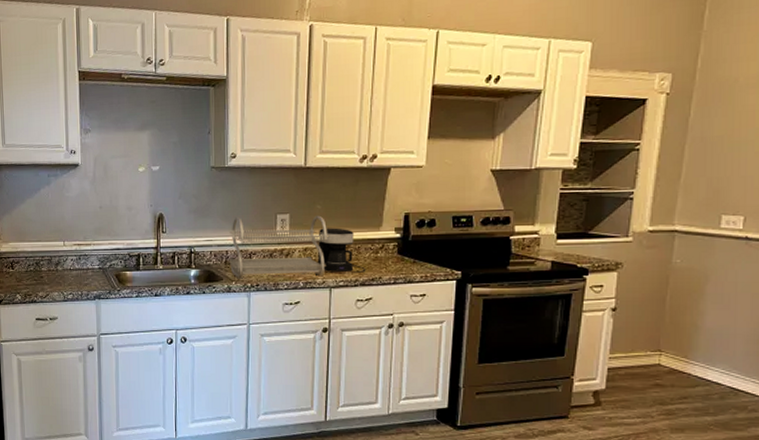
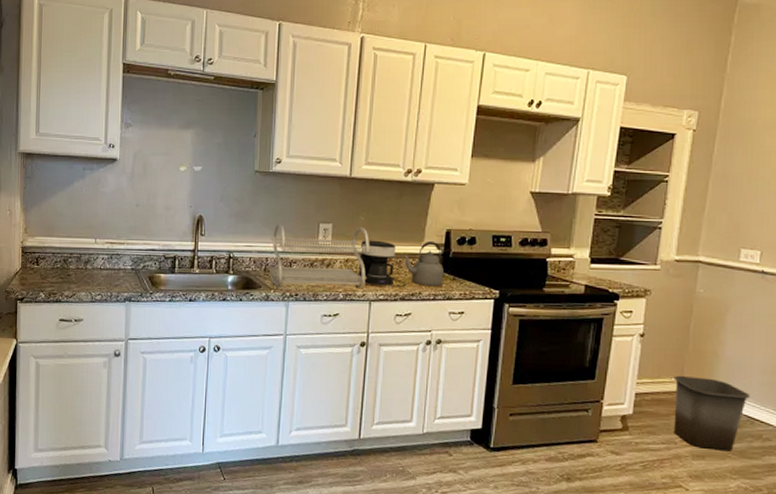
kettle: none [361,225,403,271] -> present [402,240,444,287]
waste bin: none [649,348,734,424] -> present [673,375,751,452]

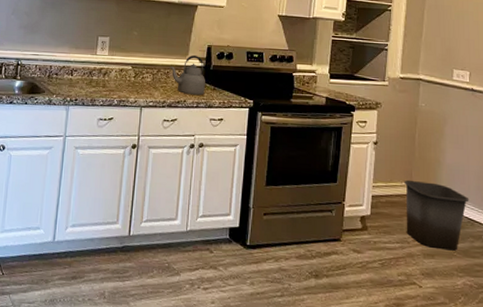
dish rack: present [268,223,370,289] -> none [52,35,142,96]
coffee maker: present [359,240,407,288] -> none [132,52,173,96]

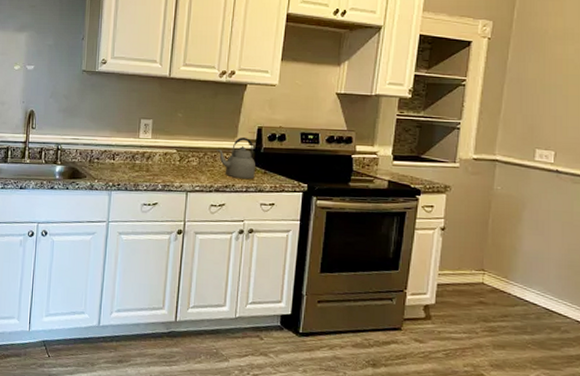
waste bin: present [404,179,470,251] -> none [474,267,548,342]

